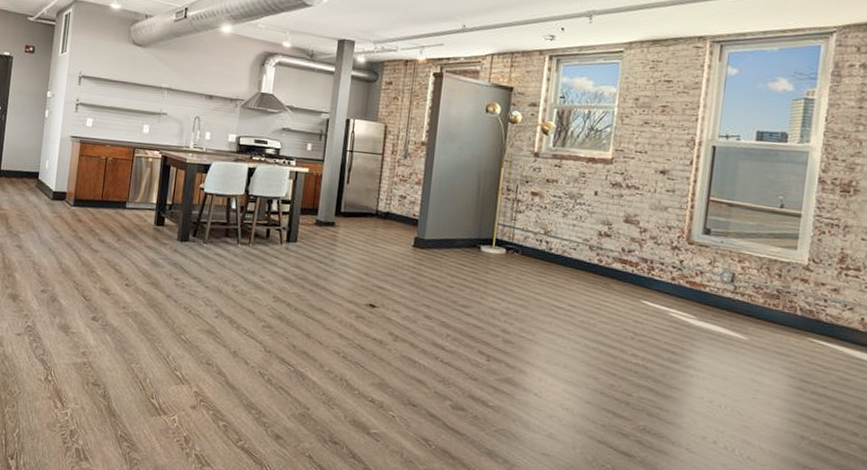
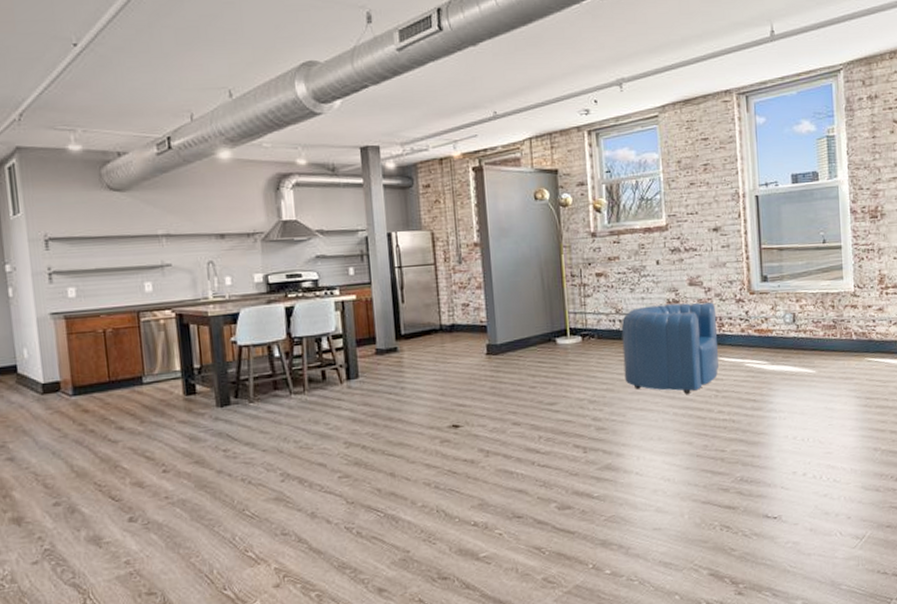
armchair: none [541,233,649,329] -> present [621,302,719,394]

